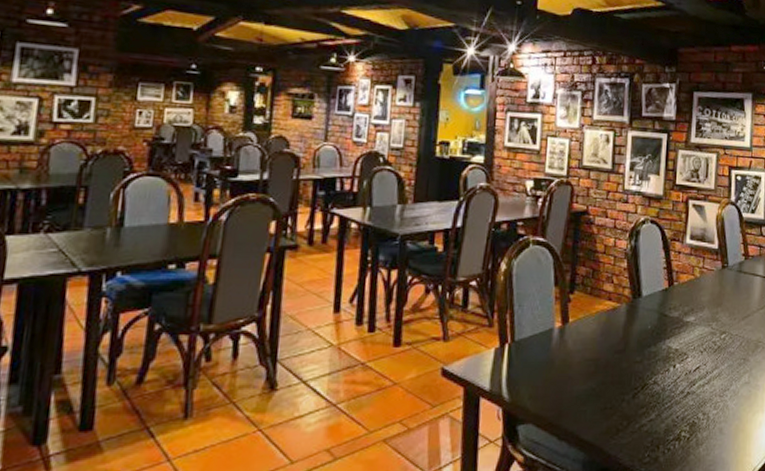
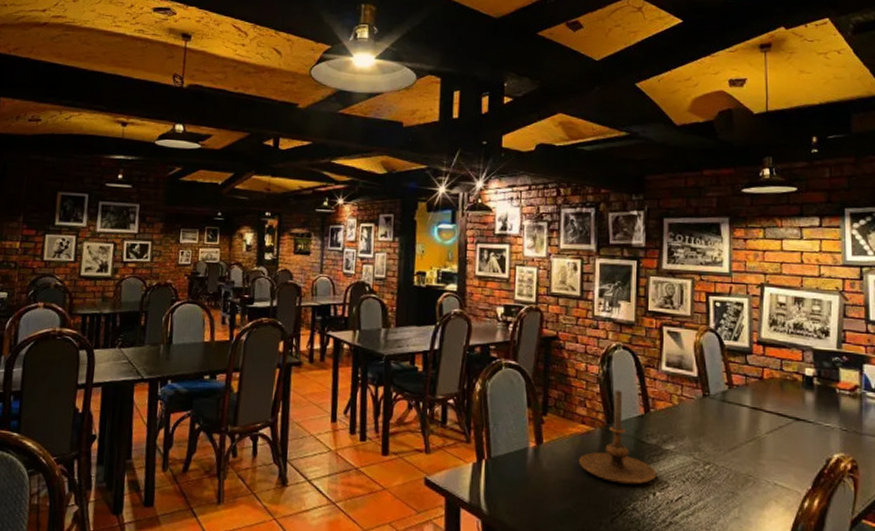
candle holder: none [603,264,678,358] -> present [578,389,658,485]

